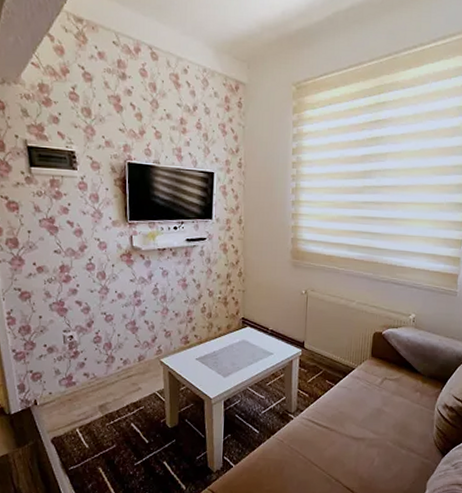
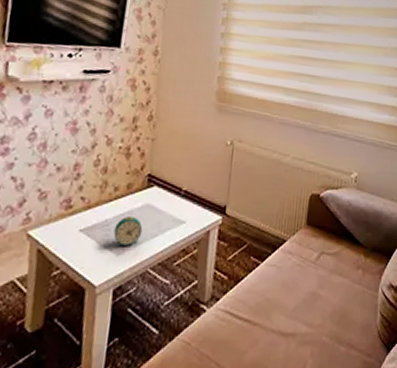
alarm clock: none [220,348,242,370] -> present [113,215,143,245]

